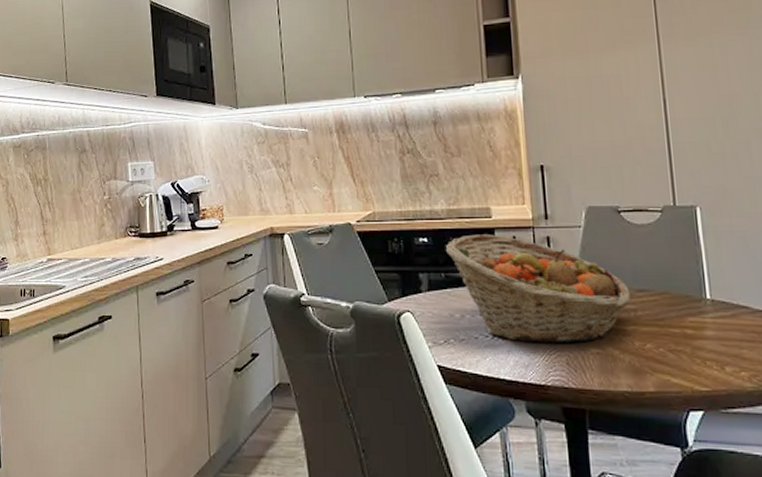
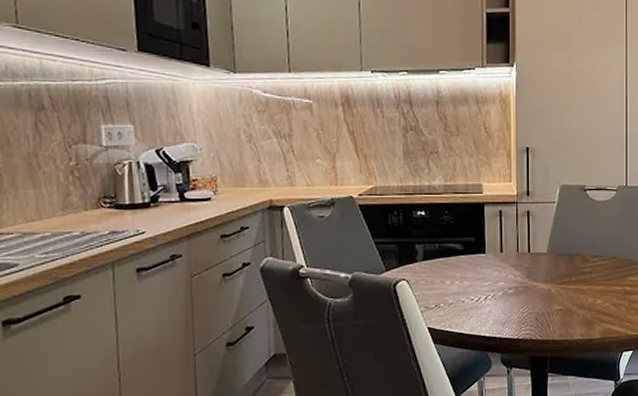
fruit basket: present [445,234,631,344] -> none [440,208,588,303]

